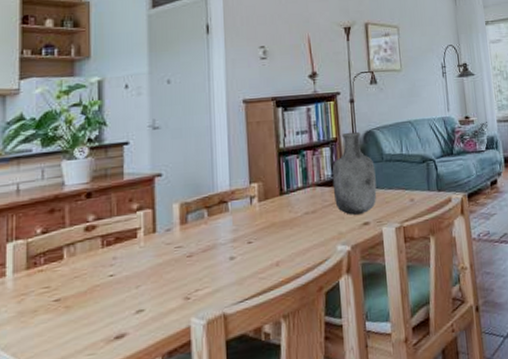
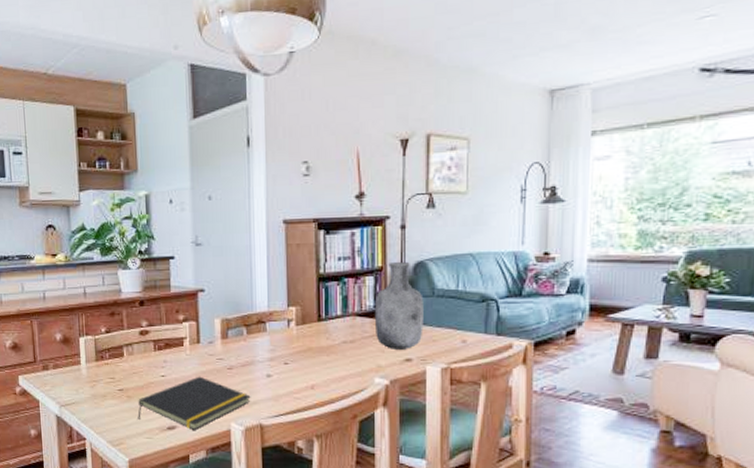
notepad: none [77,269,213,335] -> present [138,376,251,430]

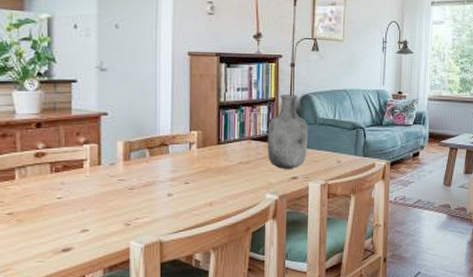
notepad: present [138,376,251,430] -> none [29,197,151,250]

